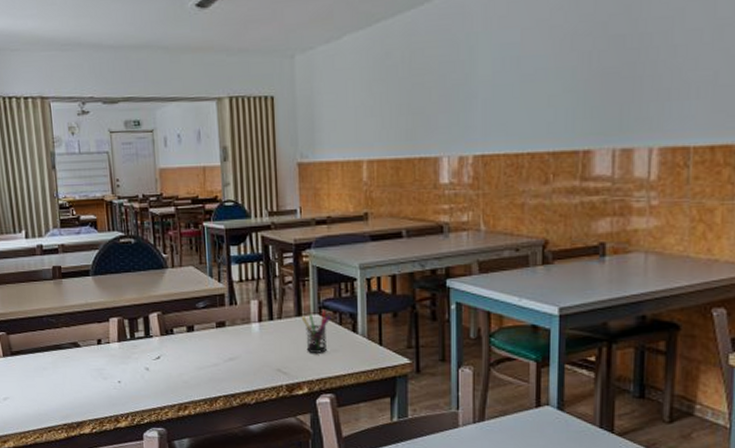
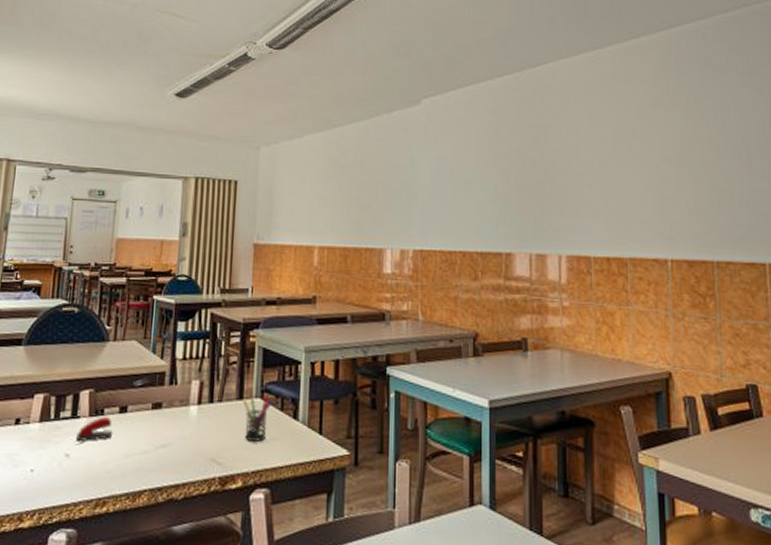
stapler: none [152,336,185,358] -> present [76,417,113,442]

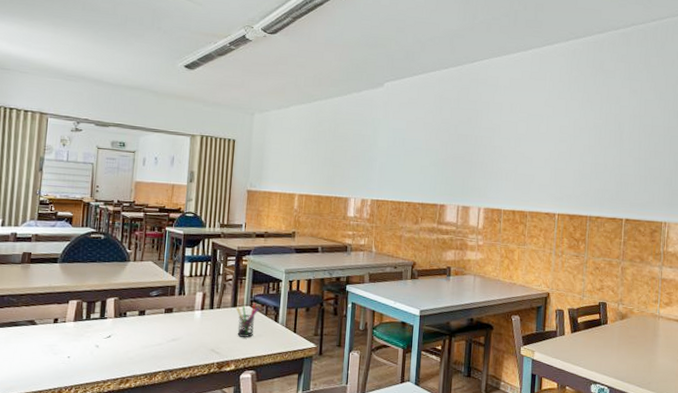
stapler: present [76,417,113,442] -> none [104,318,134,337]

